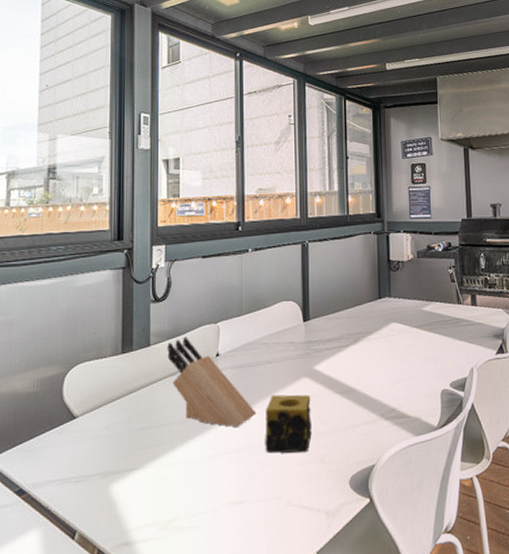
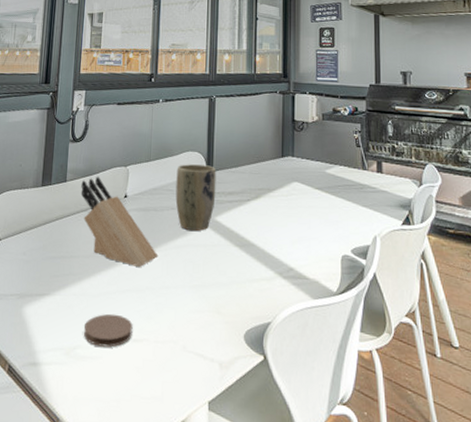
coaster: none [181,479,234,515] -> present [84,313,133,347]
candle: present [265,394,312,454] -> none [164,240,211,301]
plant pot: none [271,314,314,383] -> present [175,164,216,231]

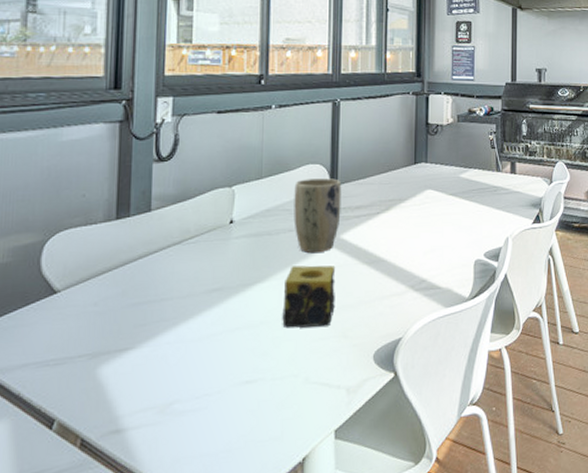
knife block: present [81,176,158,268] -> none [171,201,274,302]
coaster: present [84,313,133,347] -> none [183,357,245,397]
candle: none [164,240,211,301] -> present [282,265,336,329]

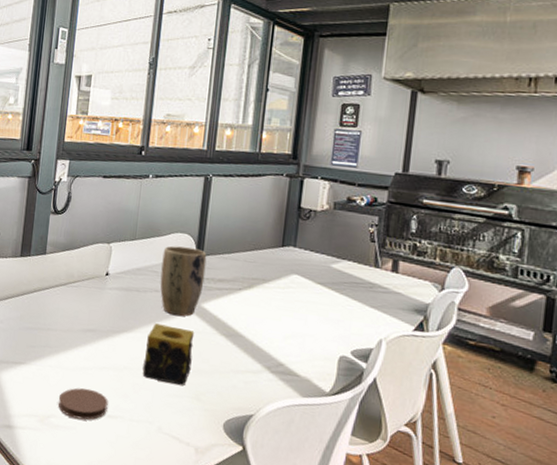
coaster: none [183,357,245,397] -> present [58,388,108,420]

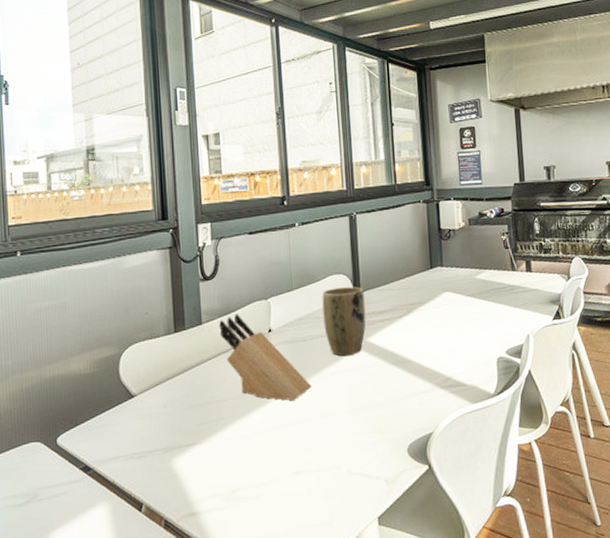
coaster: present [58,388,108,420] -> none [242,450,294,485]
knife block: none [60,251,138,347] -> present [219,313,312,401]
candle: present [142,323,195,387] -> none [321,367,368,425]

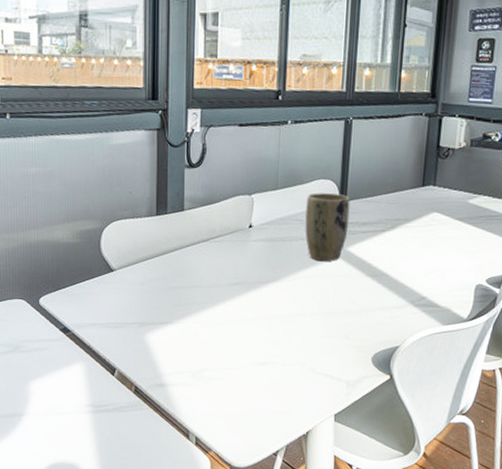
knife block: present [219,313,312,401] -> none [200,205,286,297]

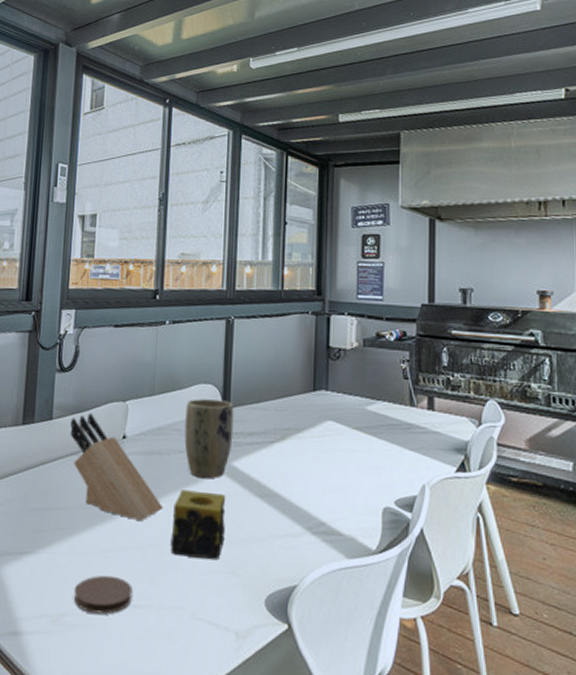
knife block: none [200,205,286,297] -> present [70,413,164,522]
coaster: none [210,340,260,370] -> present [74,575,133,614]
candle: none [292,271,341,328] -> present [170,489,226,561]

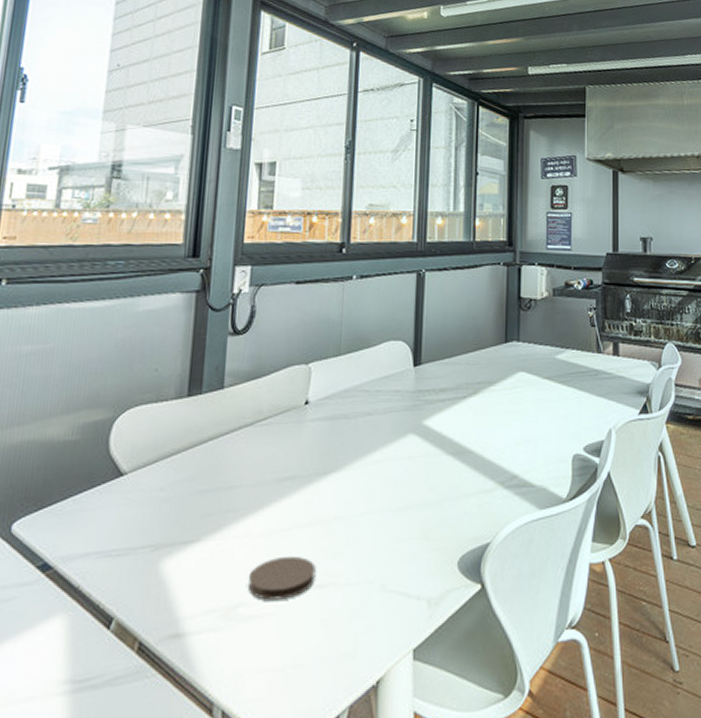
knife block: present [70,413,164,522] -> none [244,378,350,493]
candle: present [170,489,226,561] -> none [357,454,417,527]
plant pot: present [184,399,234,478] -> none [373,357,425,440]

